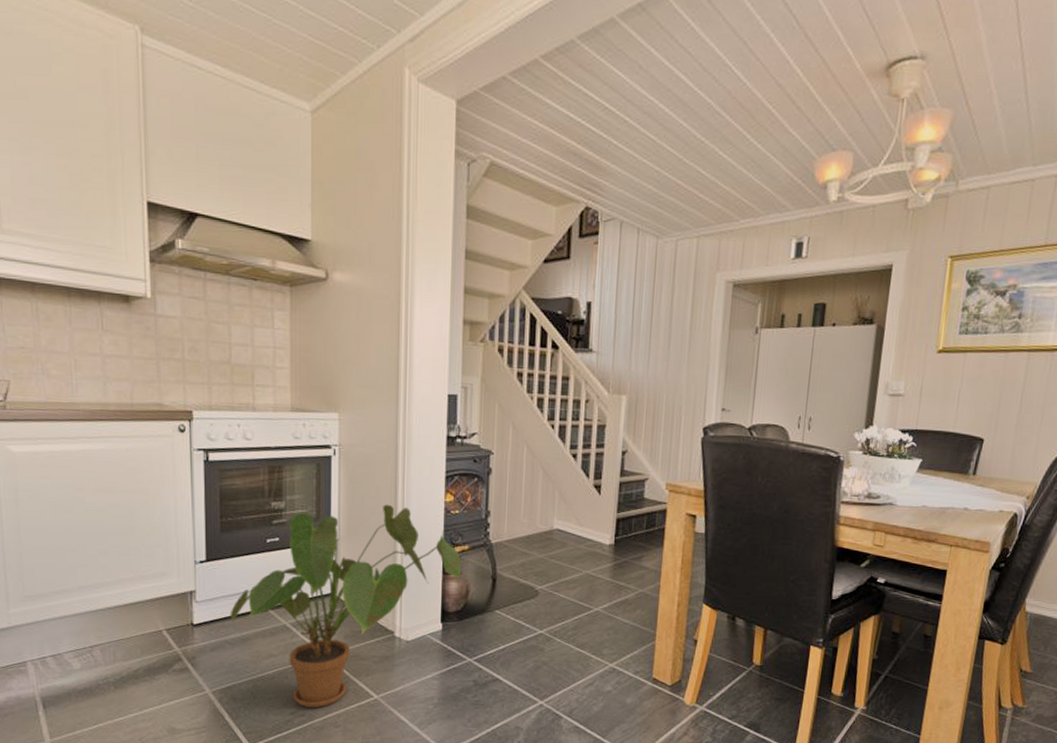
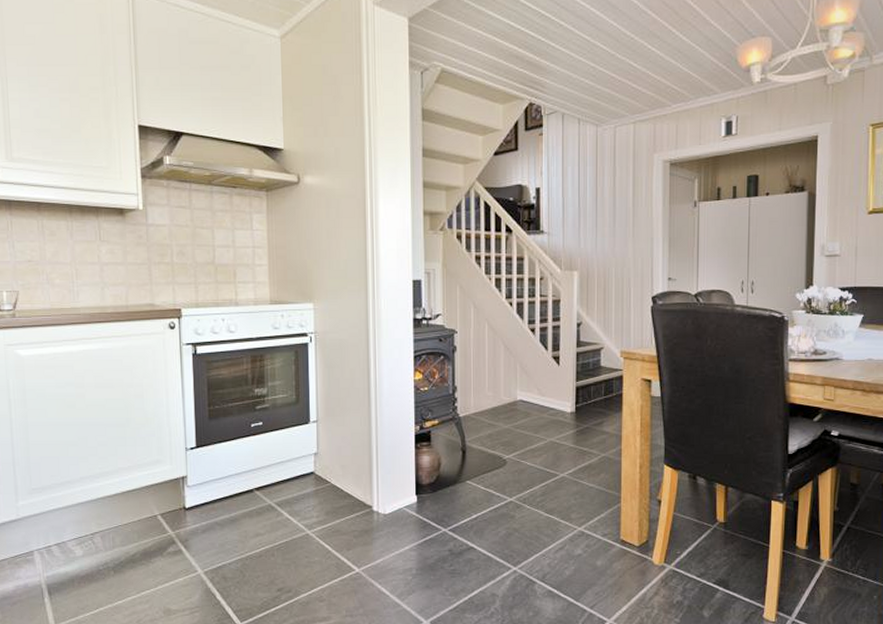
house plant: present [230,504,462,708] -> none [219,385,433,584]

